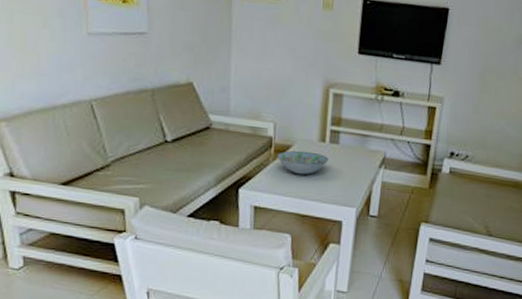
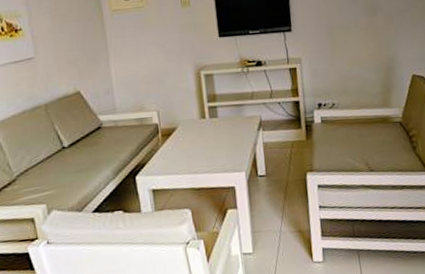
decorative bowl: present [277,150,329,175] -> none [164,129,212,152]

